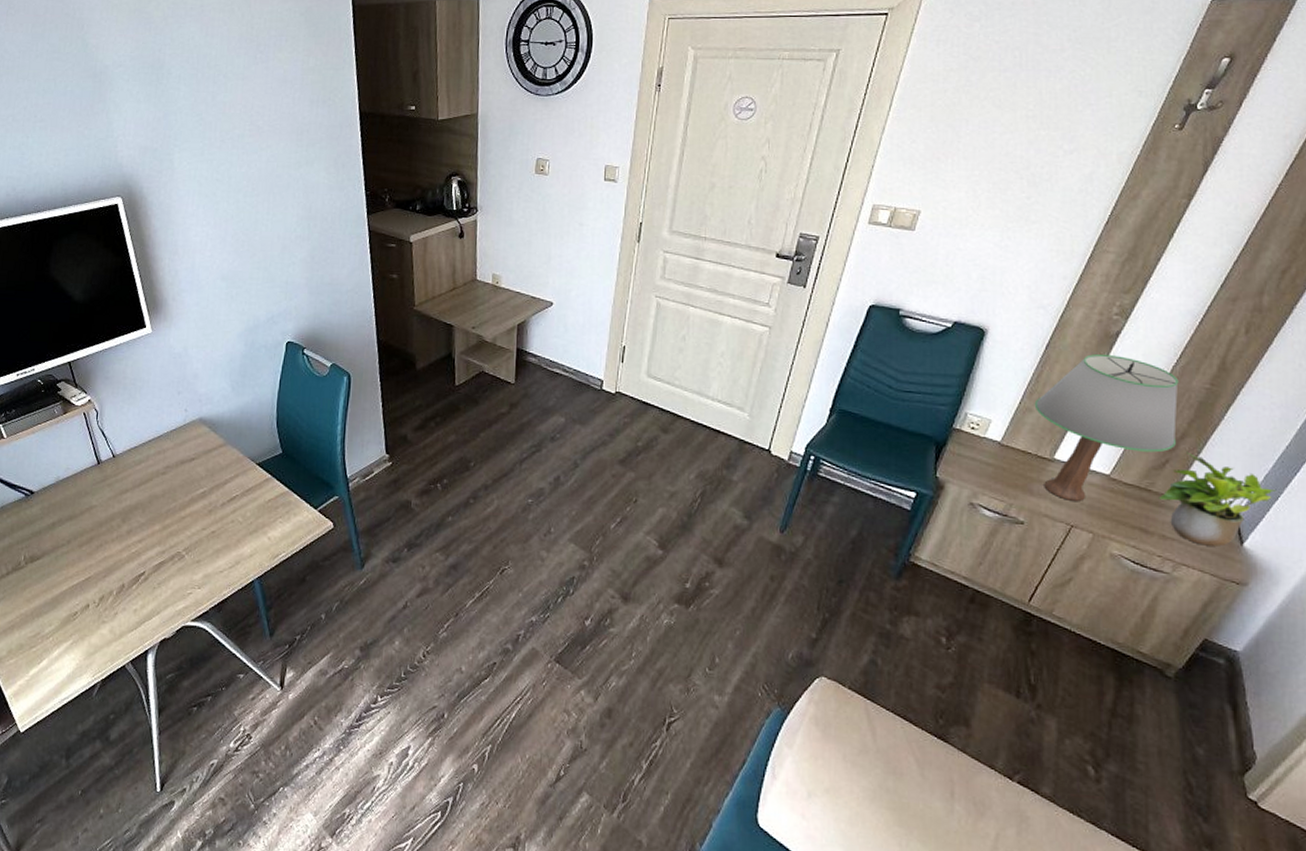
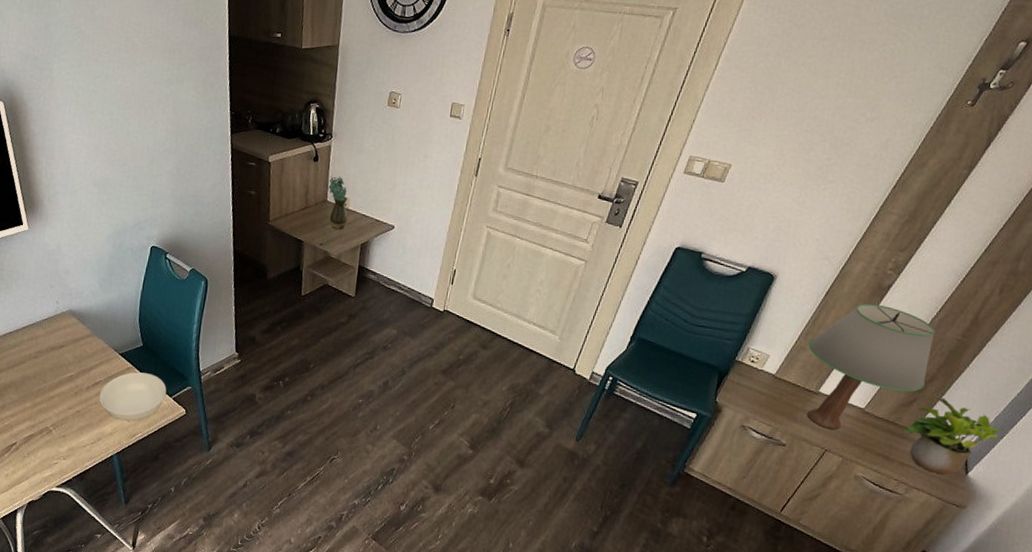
bowl: none [236,483,311,540] -> present [99,372,167,421]
vase: none [477,252,500,310] -> present [328,176,348,230]

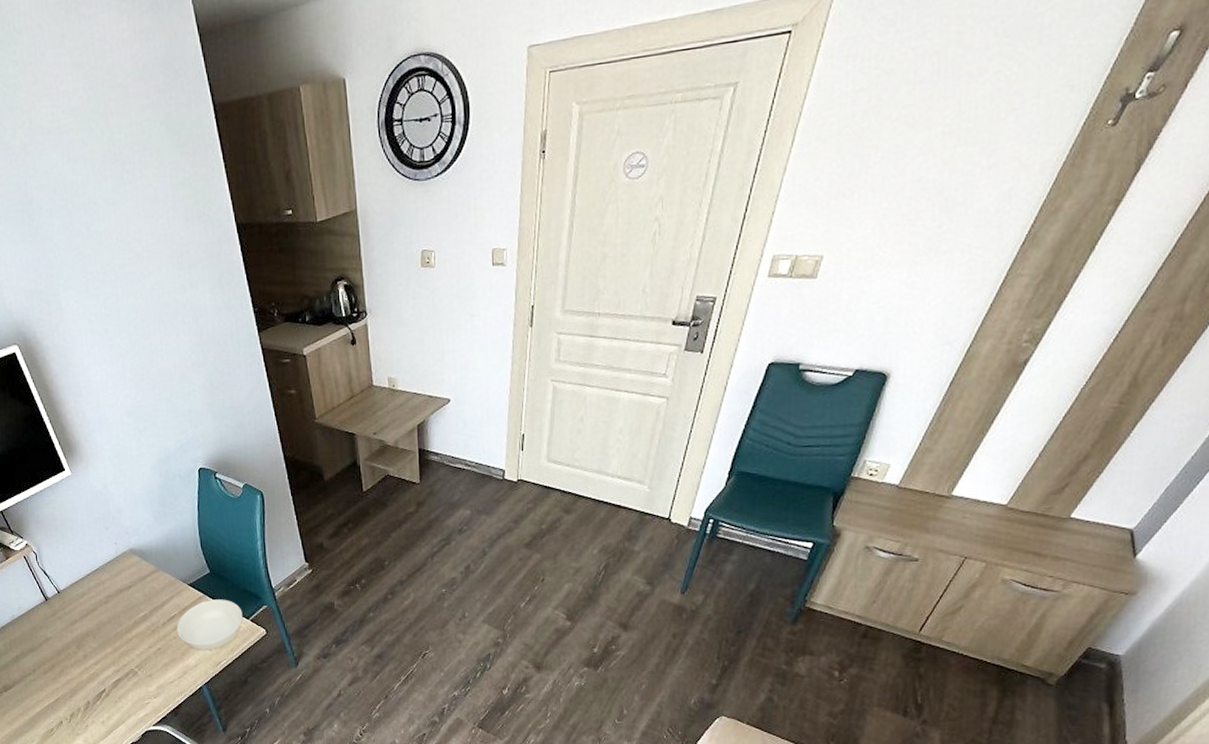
vase: present [328,176,348,230] -> none [371,355,398,414]
table lamp: present [807,303,936,430] -> none [934,384,1086,534]
potted plant: present [903,393,1003,475] -> none [1055,473,1176,562]

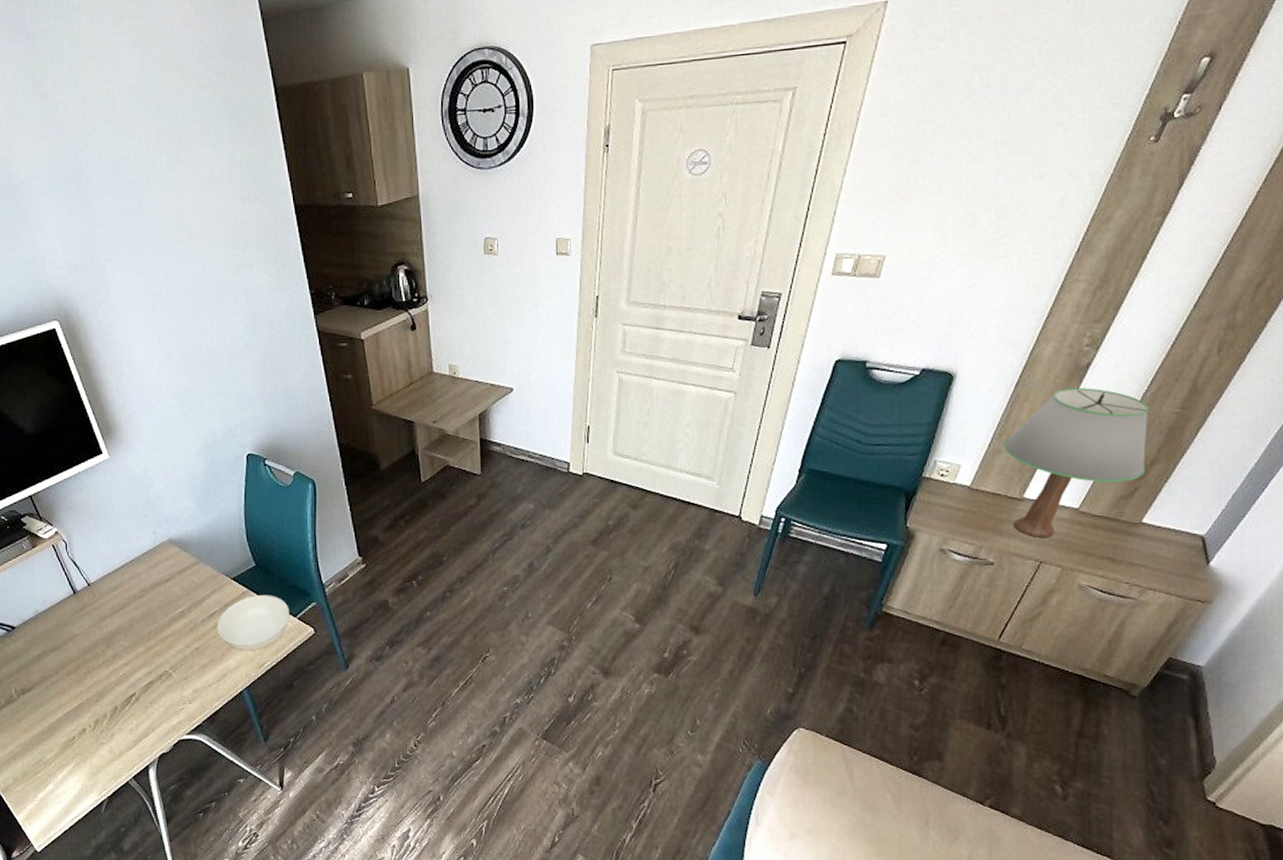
table lamp: none [934,384,1086,534] -> present [1003,388,1149,537]

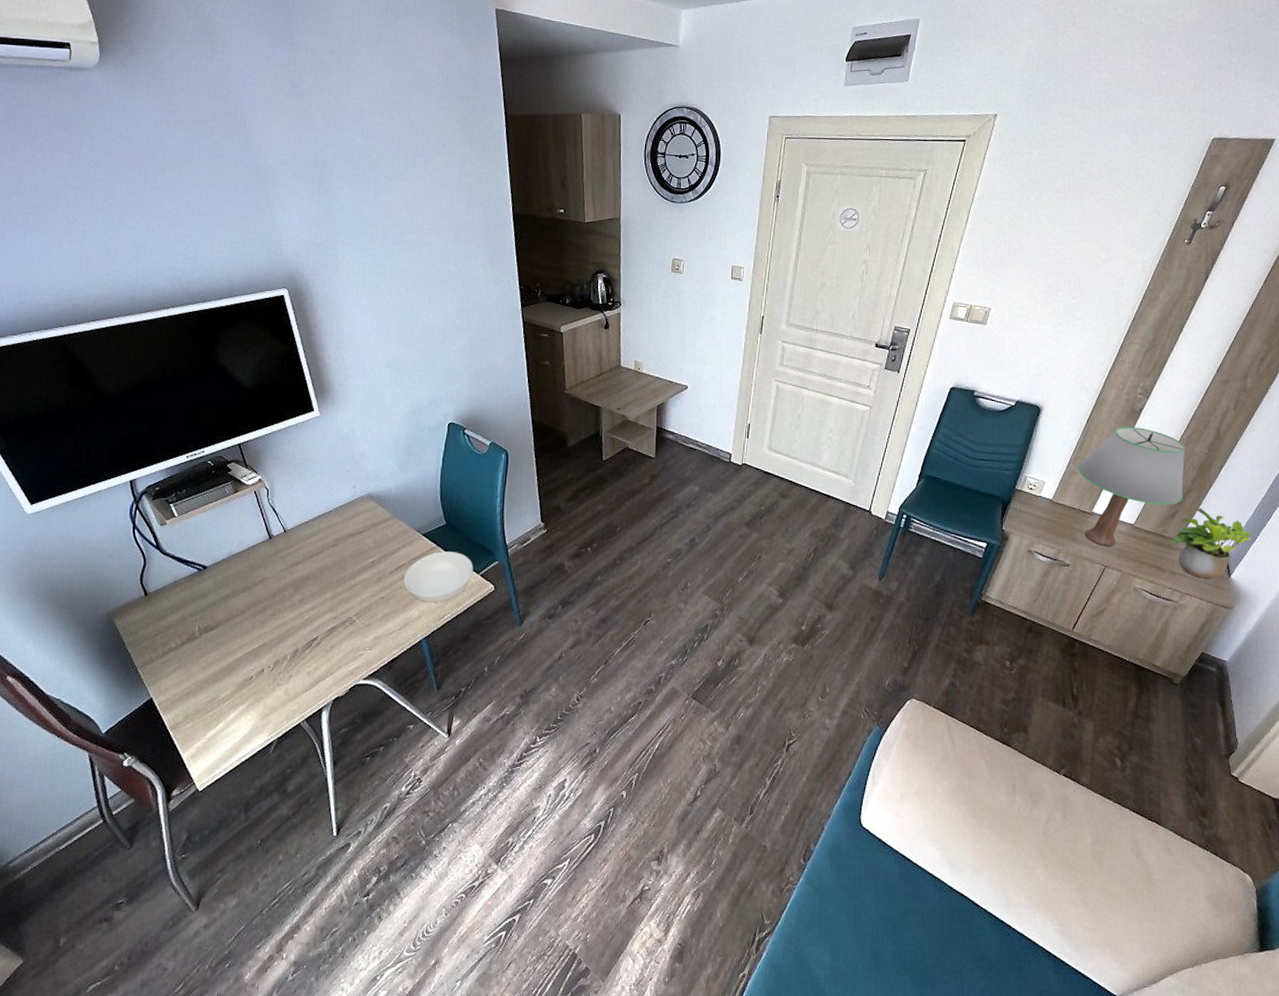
potted plant: none [1127,478,1244,569] -> present [1170,504,1255,579]

